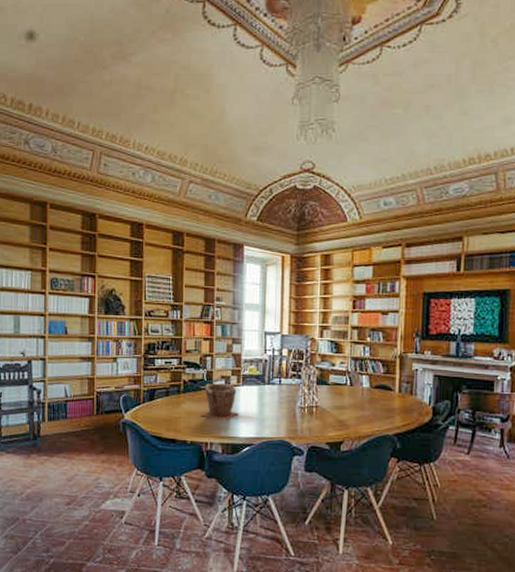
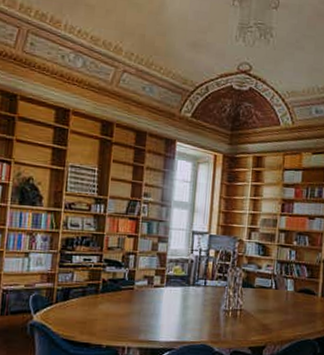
plant pot: present [201,383,239,420] -> none [119,283,160,323]

